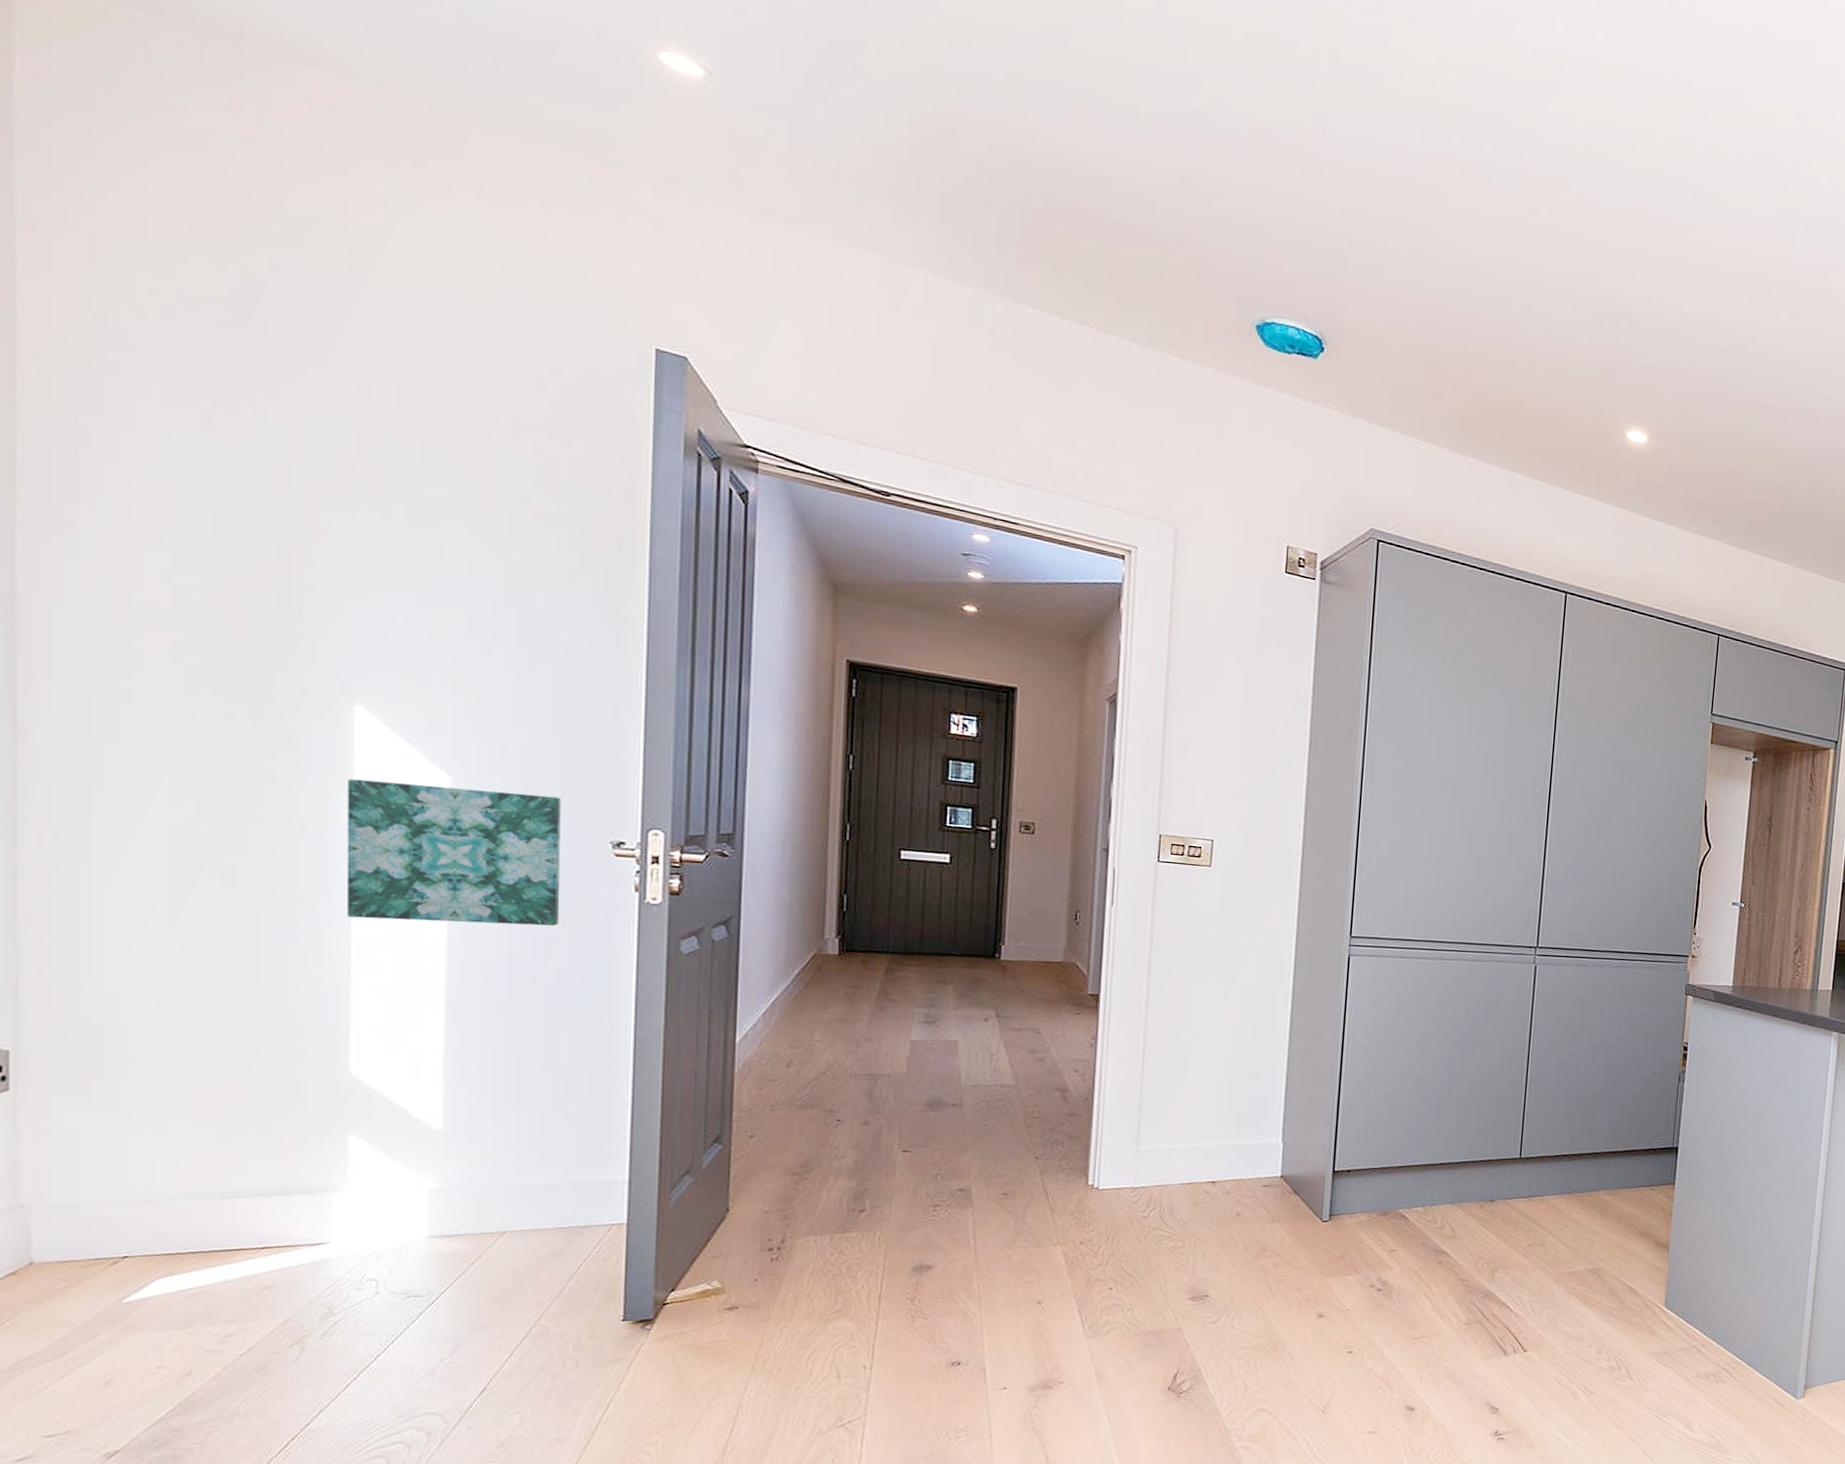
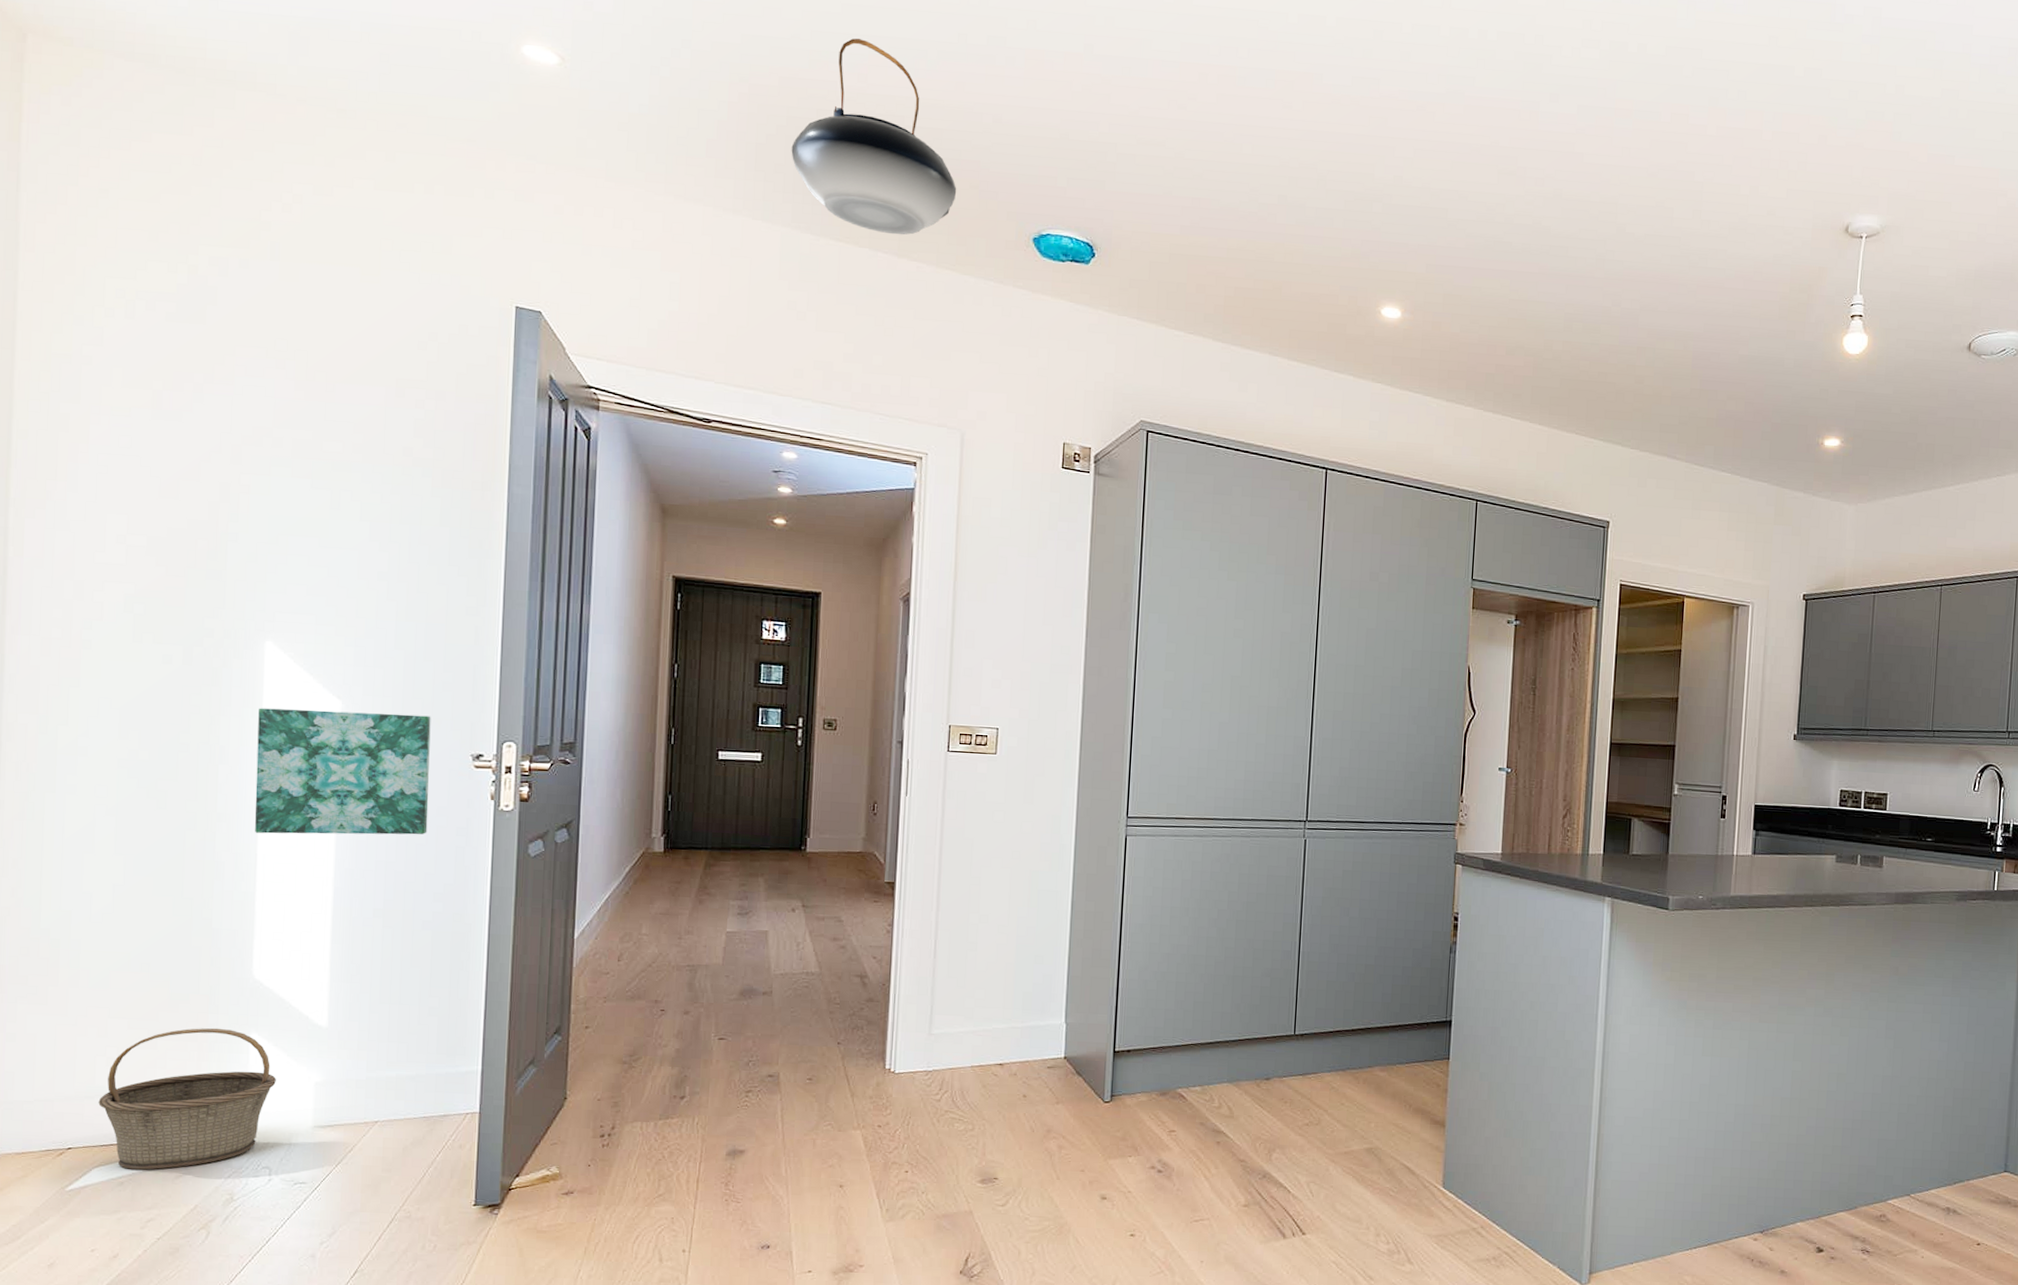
basket: none [160,1128,382,1281] -> present [98,1027,276,1170]
pendant light: none [982,85,1172,310] -> present [791,38,957,235]

